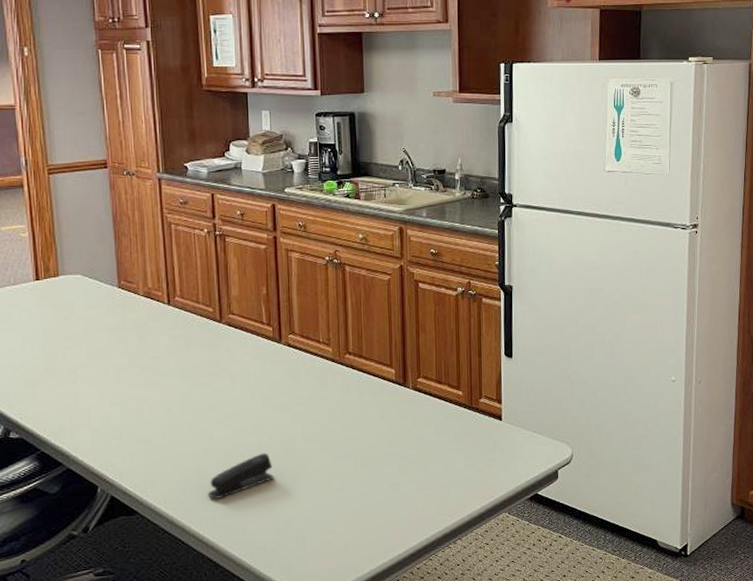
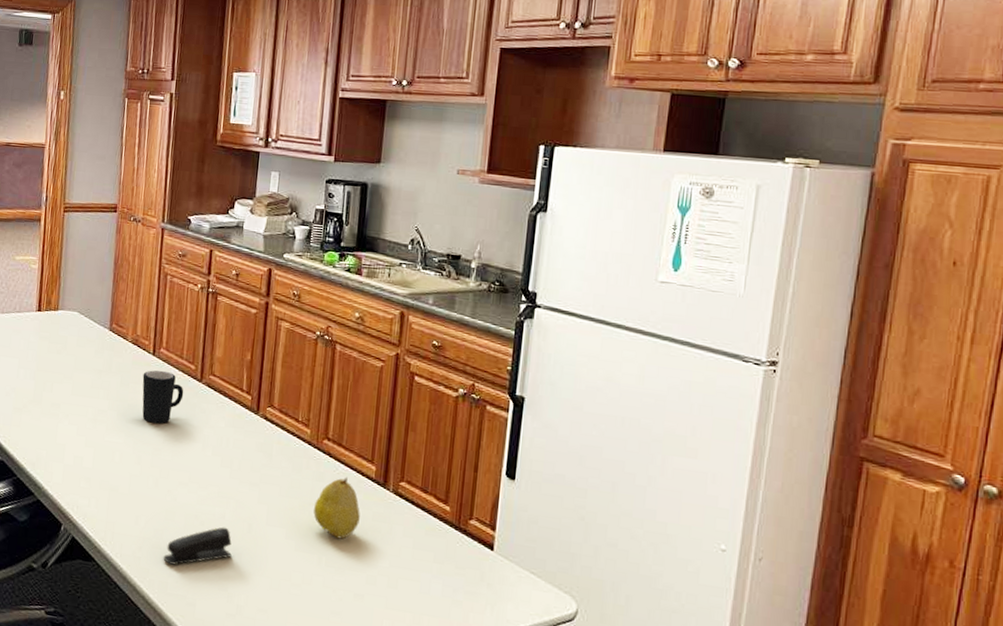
mug: none [160,318,205,371] -> present [142,370,184,424]
fruit: none [345,384,387,440] -> present [313,477,360,539]

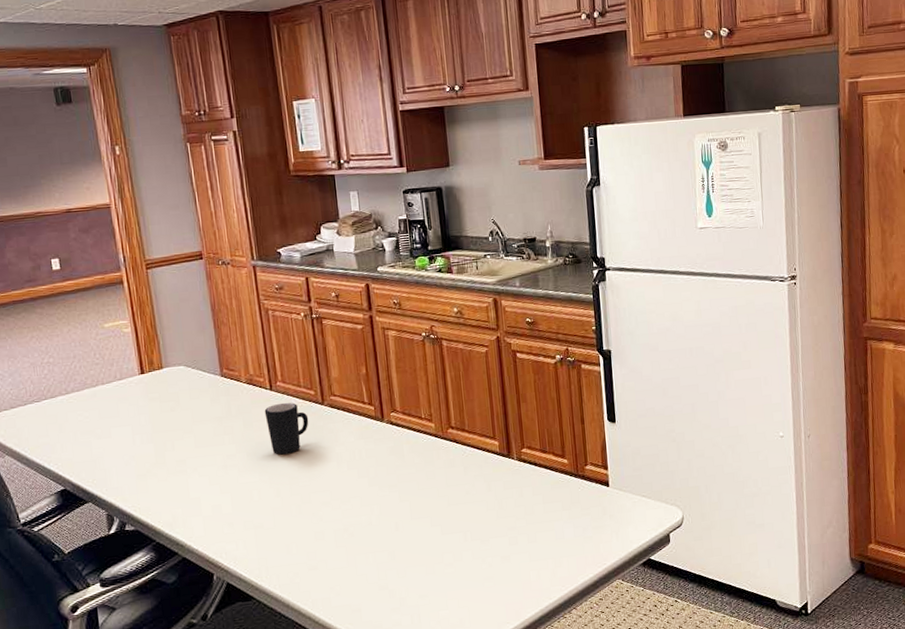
stapler: present [163,527,232,565] -> none [321,532,385,581]
fruit: present [313,477,360,539] -> none [451,457,494,514]

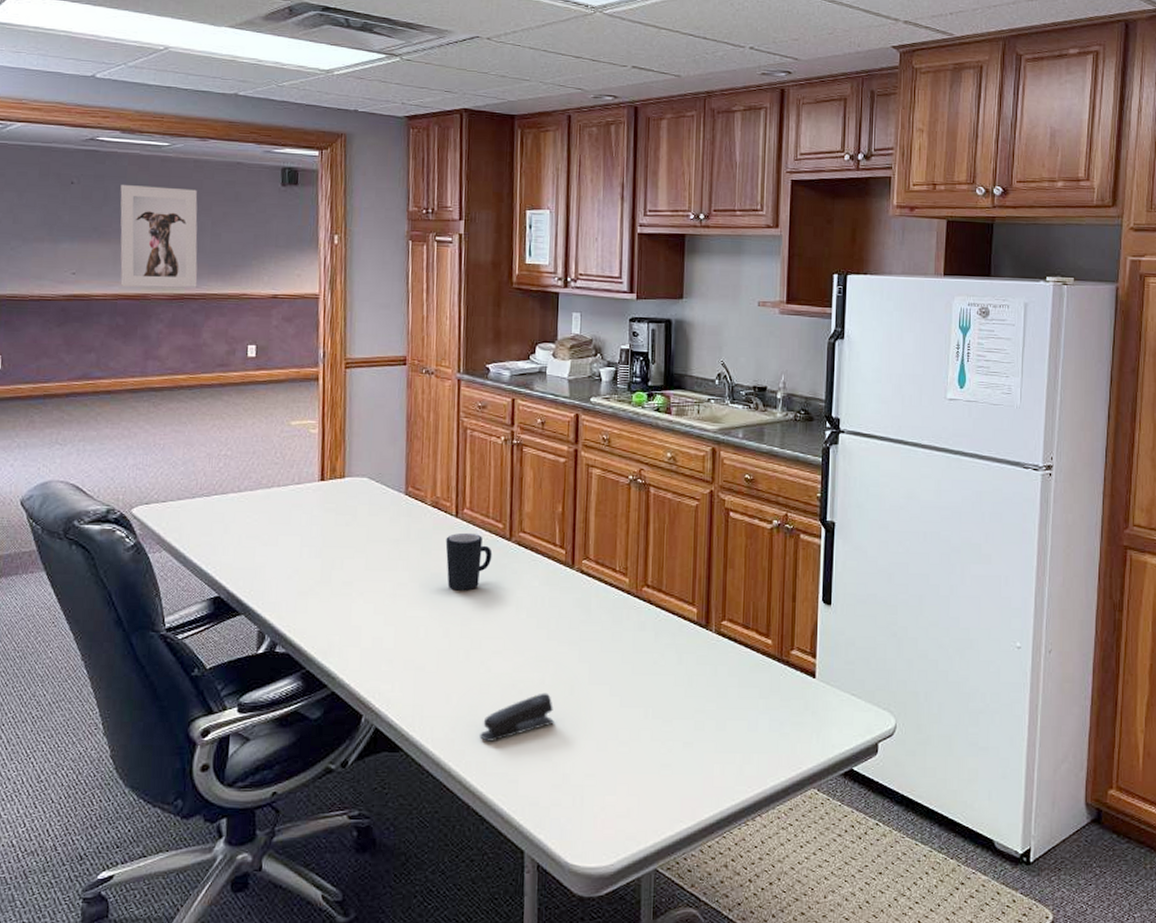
stapler: none [321,532,385,581] -> present [480,693,554,742]

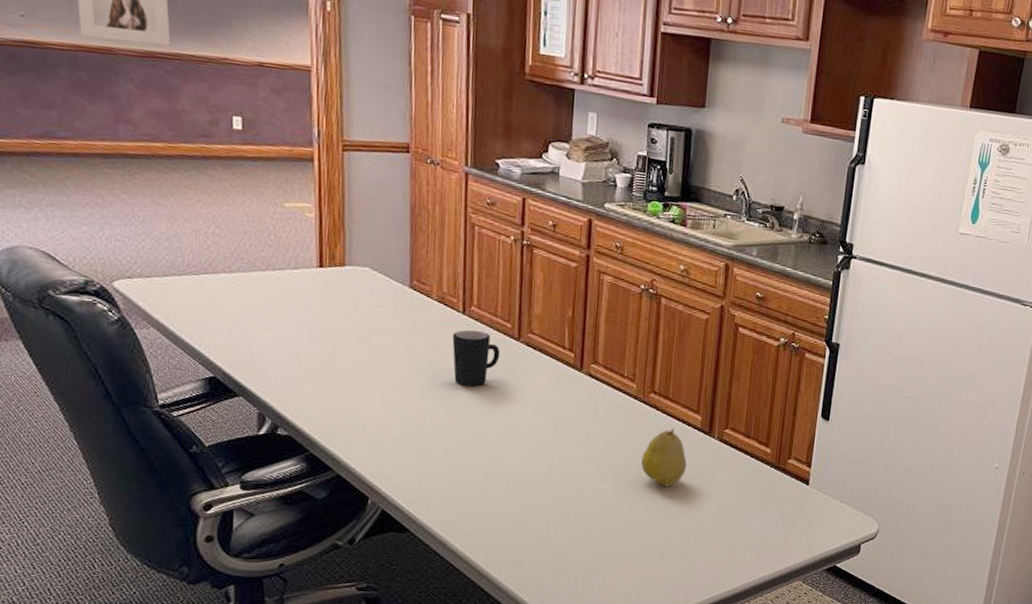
stapler: present [480,693,554,742] -> none [486,485,559,527]
fruit: none [637,623,684,688] -> present [641,428,687,487]

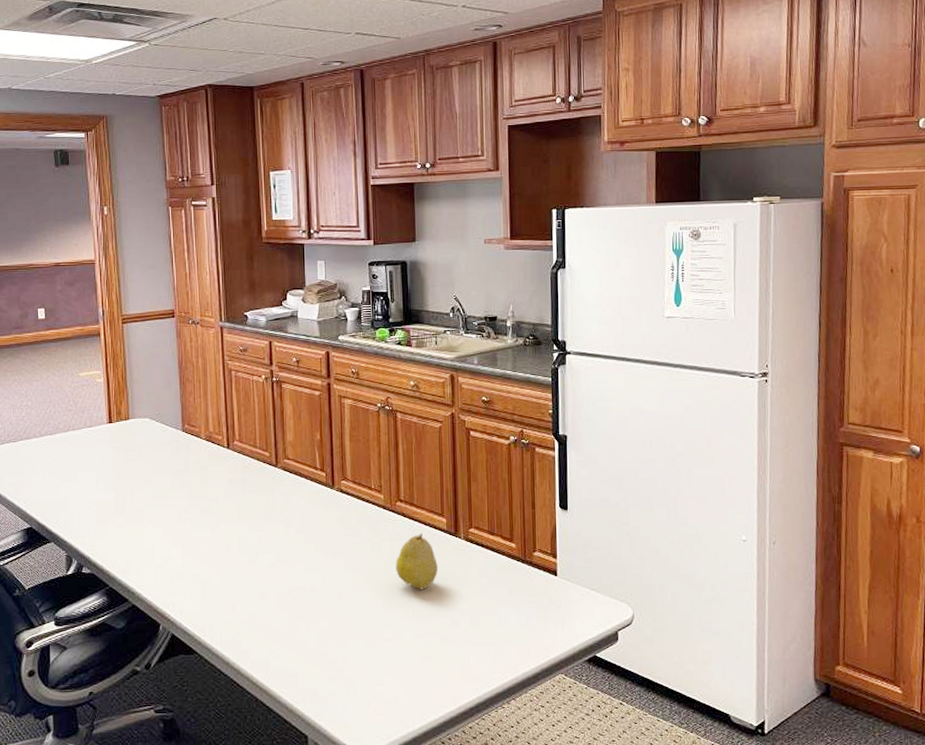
mug: present [452,330,500,387] -> none [220,461,262,513]

